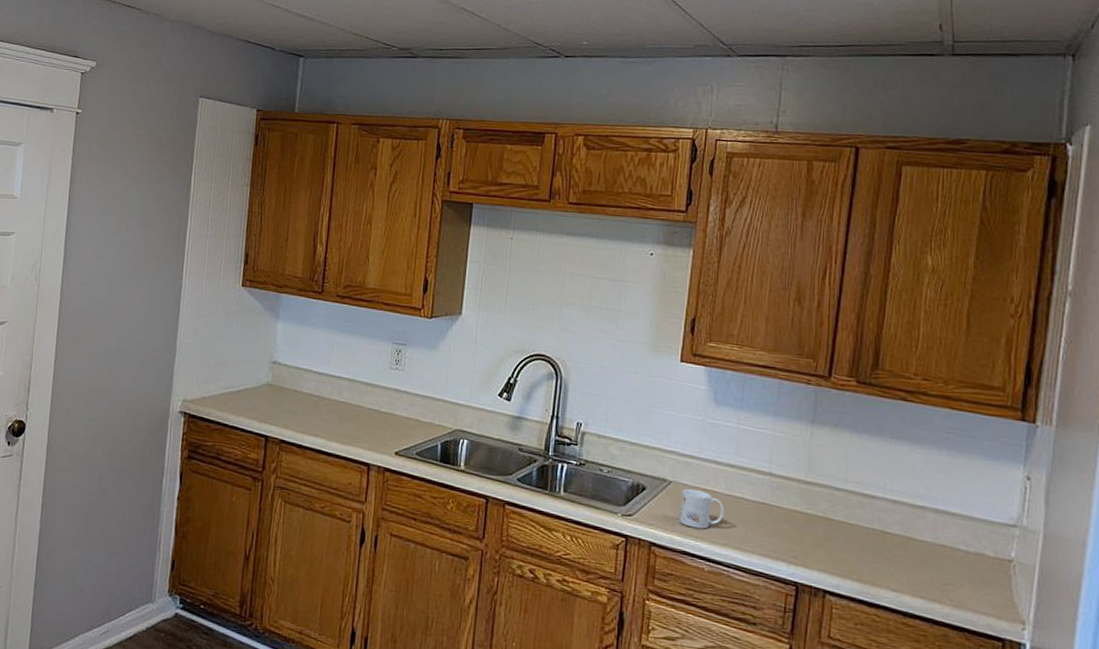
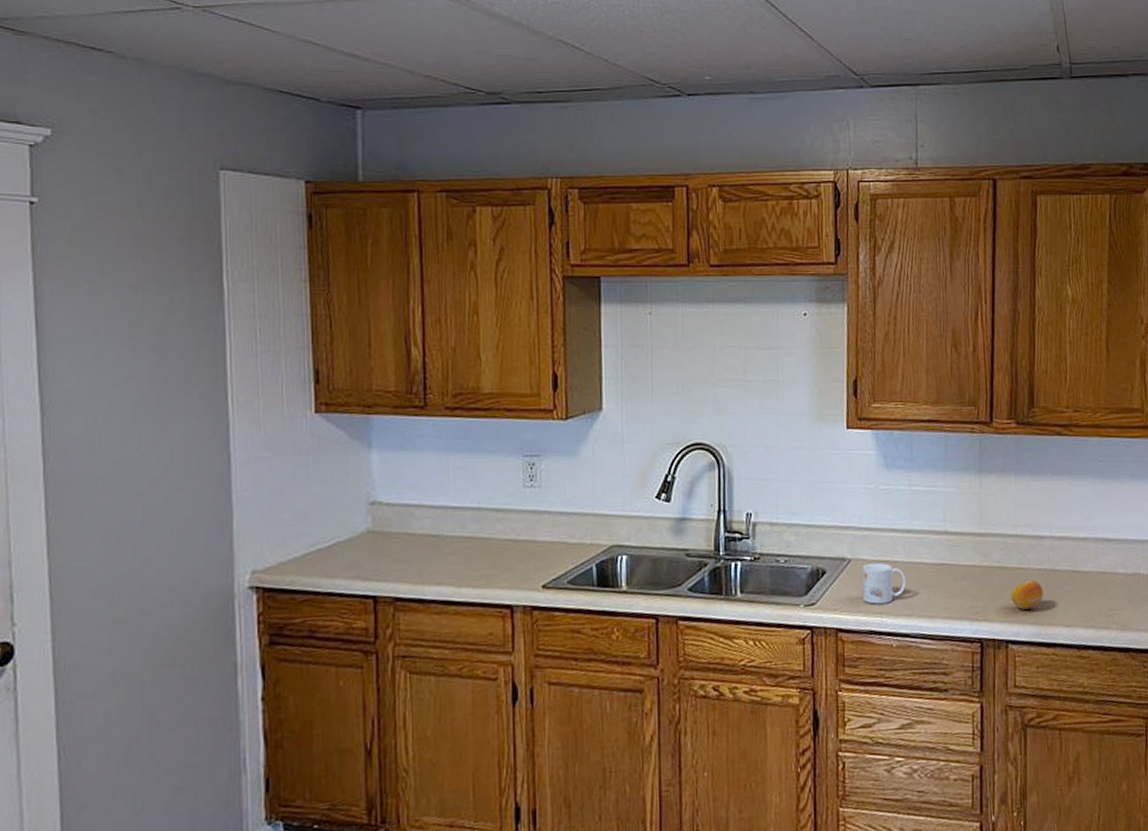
fruit: none [833,535,870,565] -> present [1010,578,1043,610]

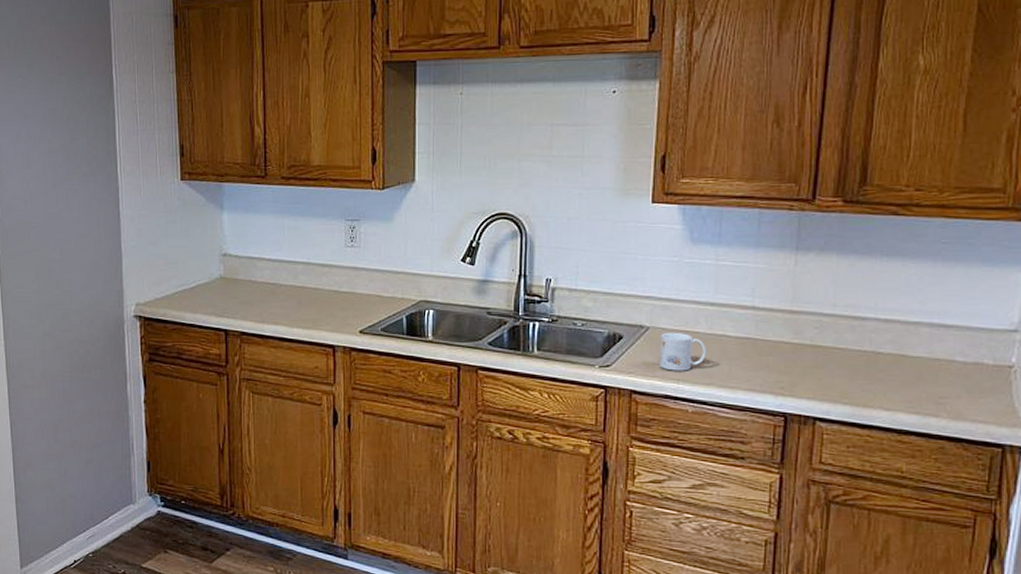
fruit: present [1010,578,1043,610] -> none [822,359,861,389]

